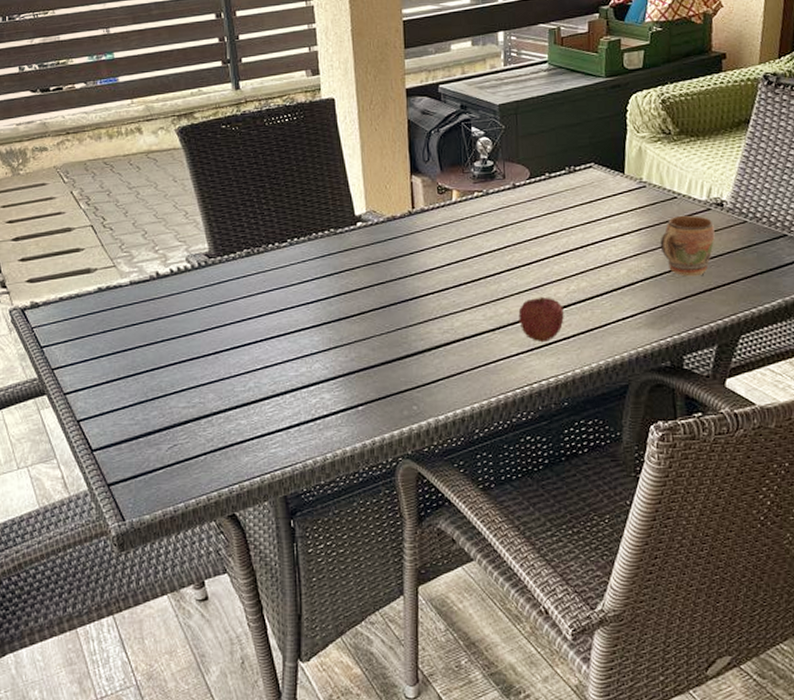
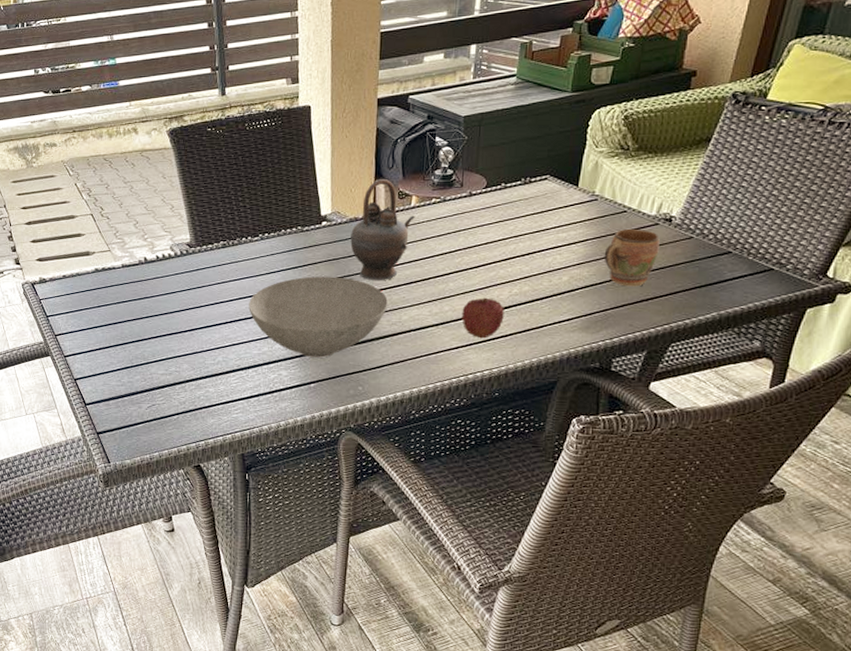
bowl: none [281,282,437,376] -> present [249,276,388,358]
teapot: none [390,174,458,285] -> present [350,179,415,281]

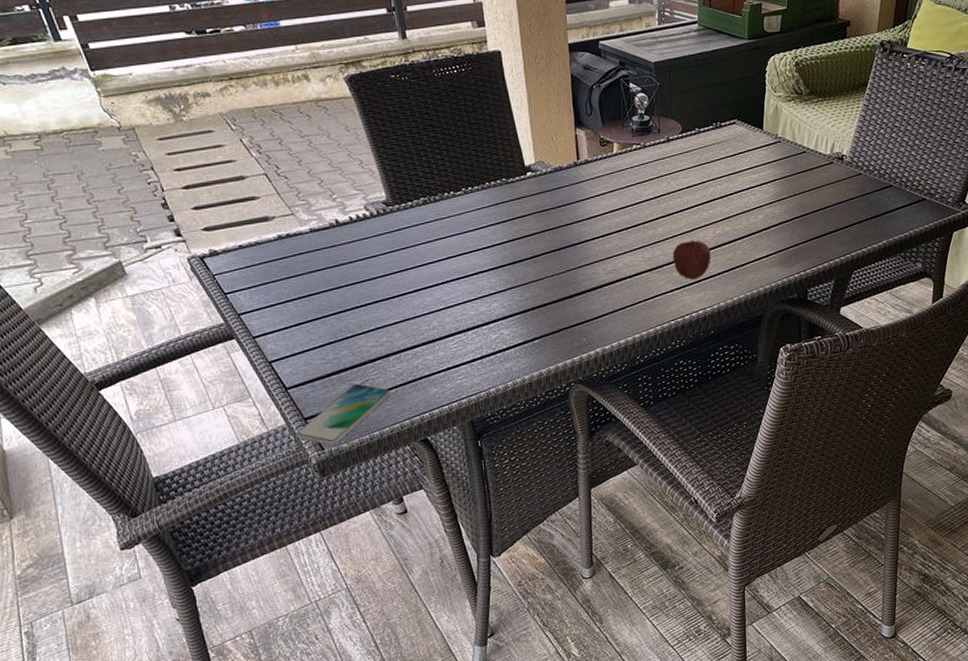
smartphone: none [88,406,173,460] -> present [296,383,391,445]
bowl: present [249,276,388,358] -> none [459,228,602,313]
teapot: present [350,179,415,281] -> none [557,127,618,231]
mug: present [604,228,660,287] -> none [791,167,836,222]

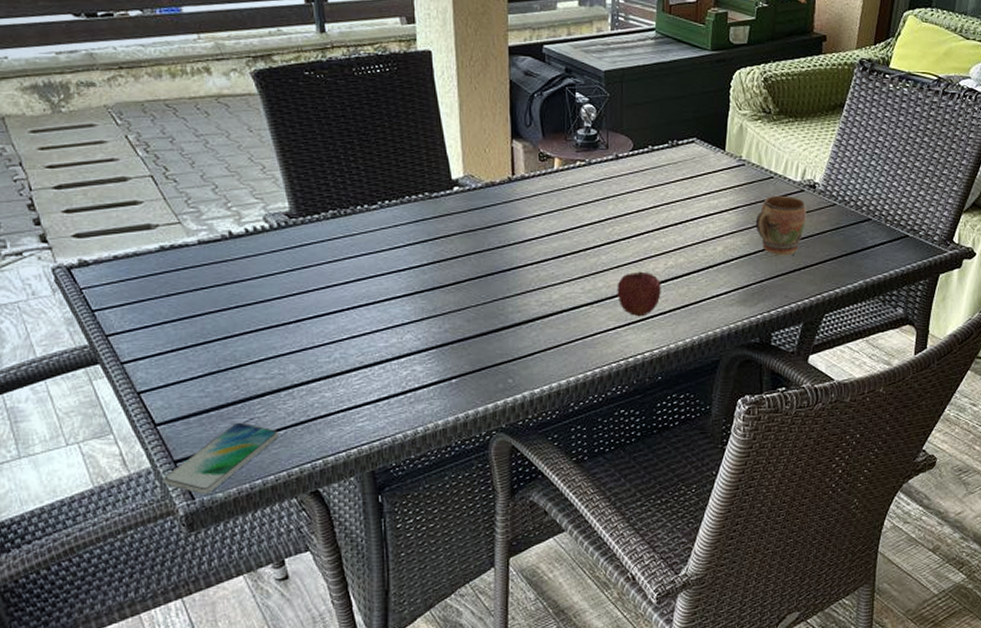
mug: none [791,167,836,222] -> present [755,195,806,256]

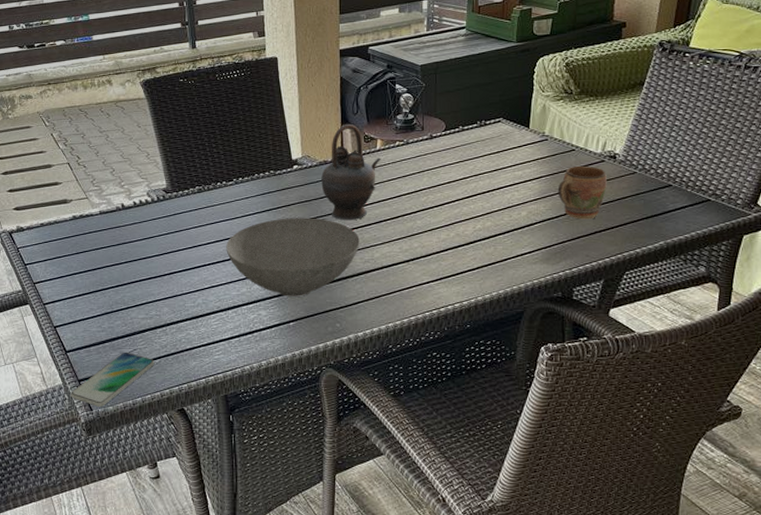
bowl: none [370,251,535,348] -> present [226,218,360,296]
teapot: none [488,138,559,256] -> present [321,124,381,221]
fruit: present [617,271,661,317] -> none [430,233,470,273]

